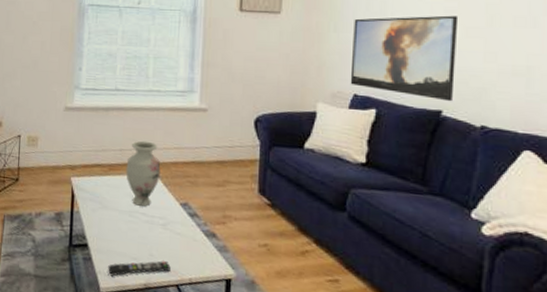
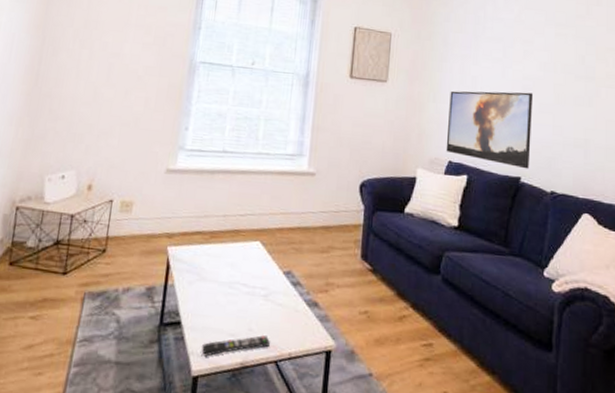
vase: present [126,140,161,207] -> none [228,205,266,277]

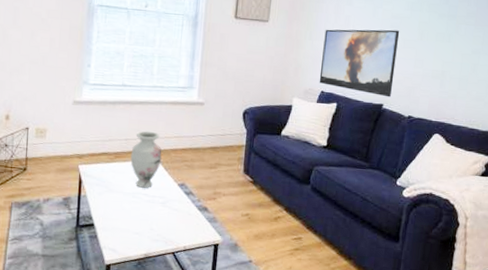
remote control: present [202,335,270,357] -> none [112,233,168,250]
vase: none [228,205,266,277] -> present [130,131,162,188]

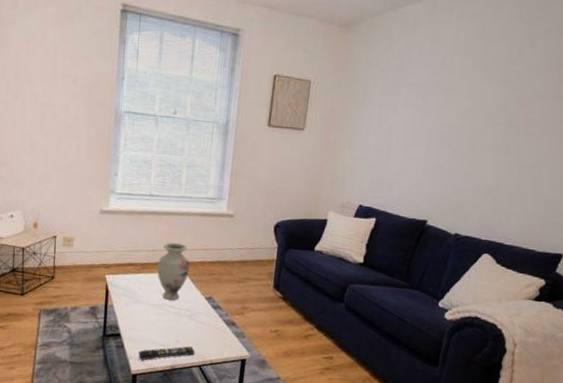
remote control: none [112,233,168,250] -> present [139,346,195,361]
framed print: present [319,29,400,98] -> none [357,138,450,213]

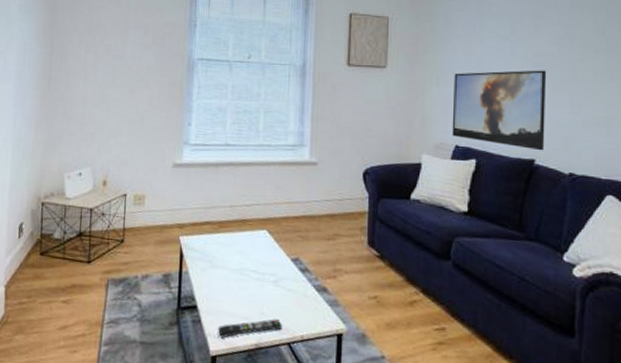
vase: present [157,242,190,301] -> none [236,196,272,264]
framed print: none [357,138,450,213] -> present [452,70,547,151]

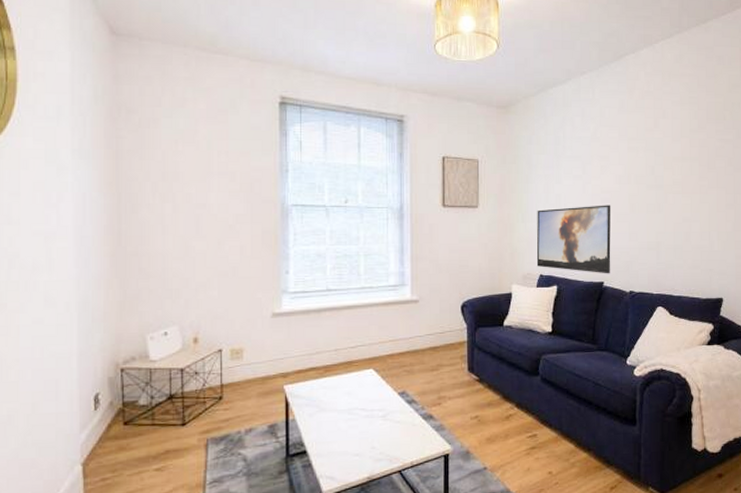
remote control: present [218,319,282,338] -> none [330,451,392,478]

